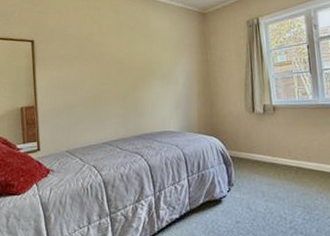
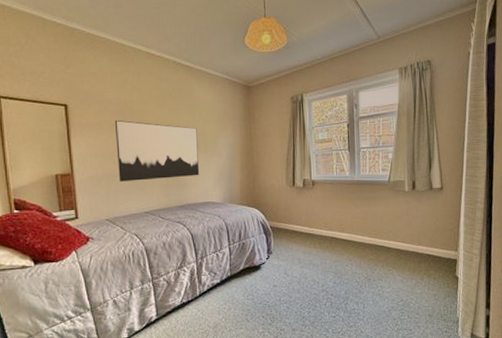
wall art: none [76,52,157,113] -> present [114,119,200,182]

